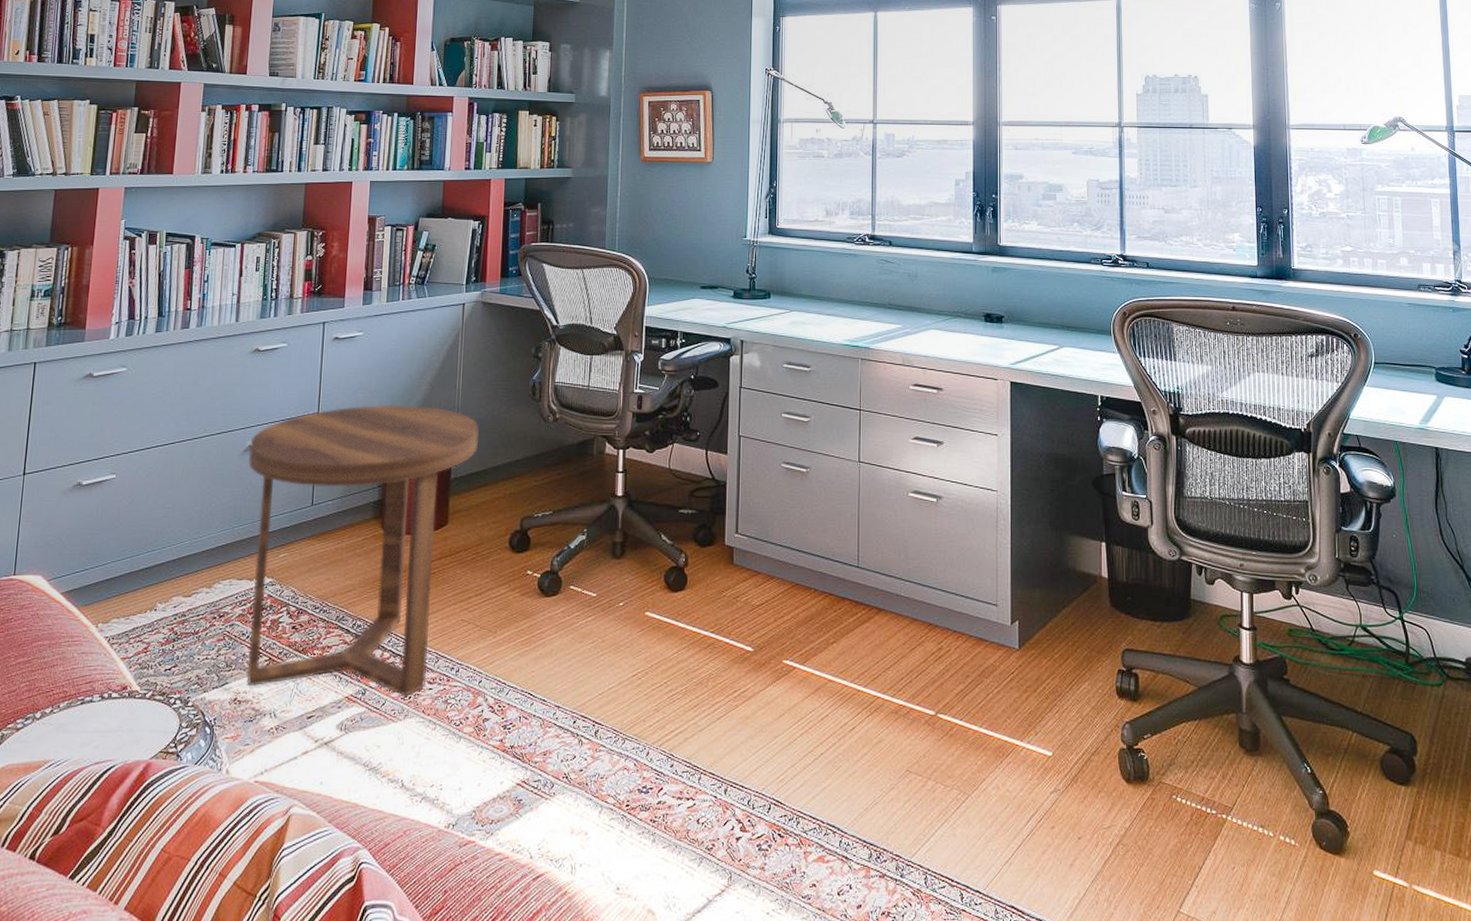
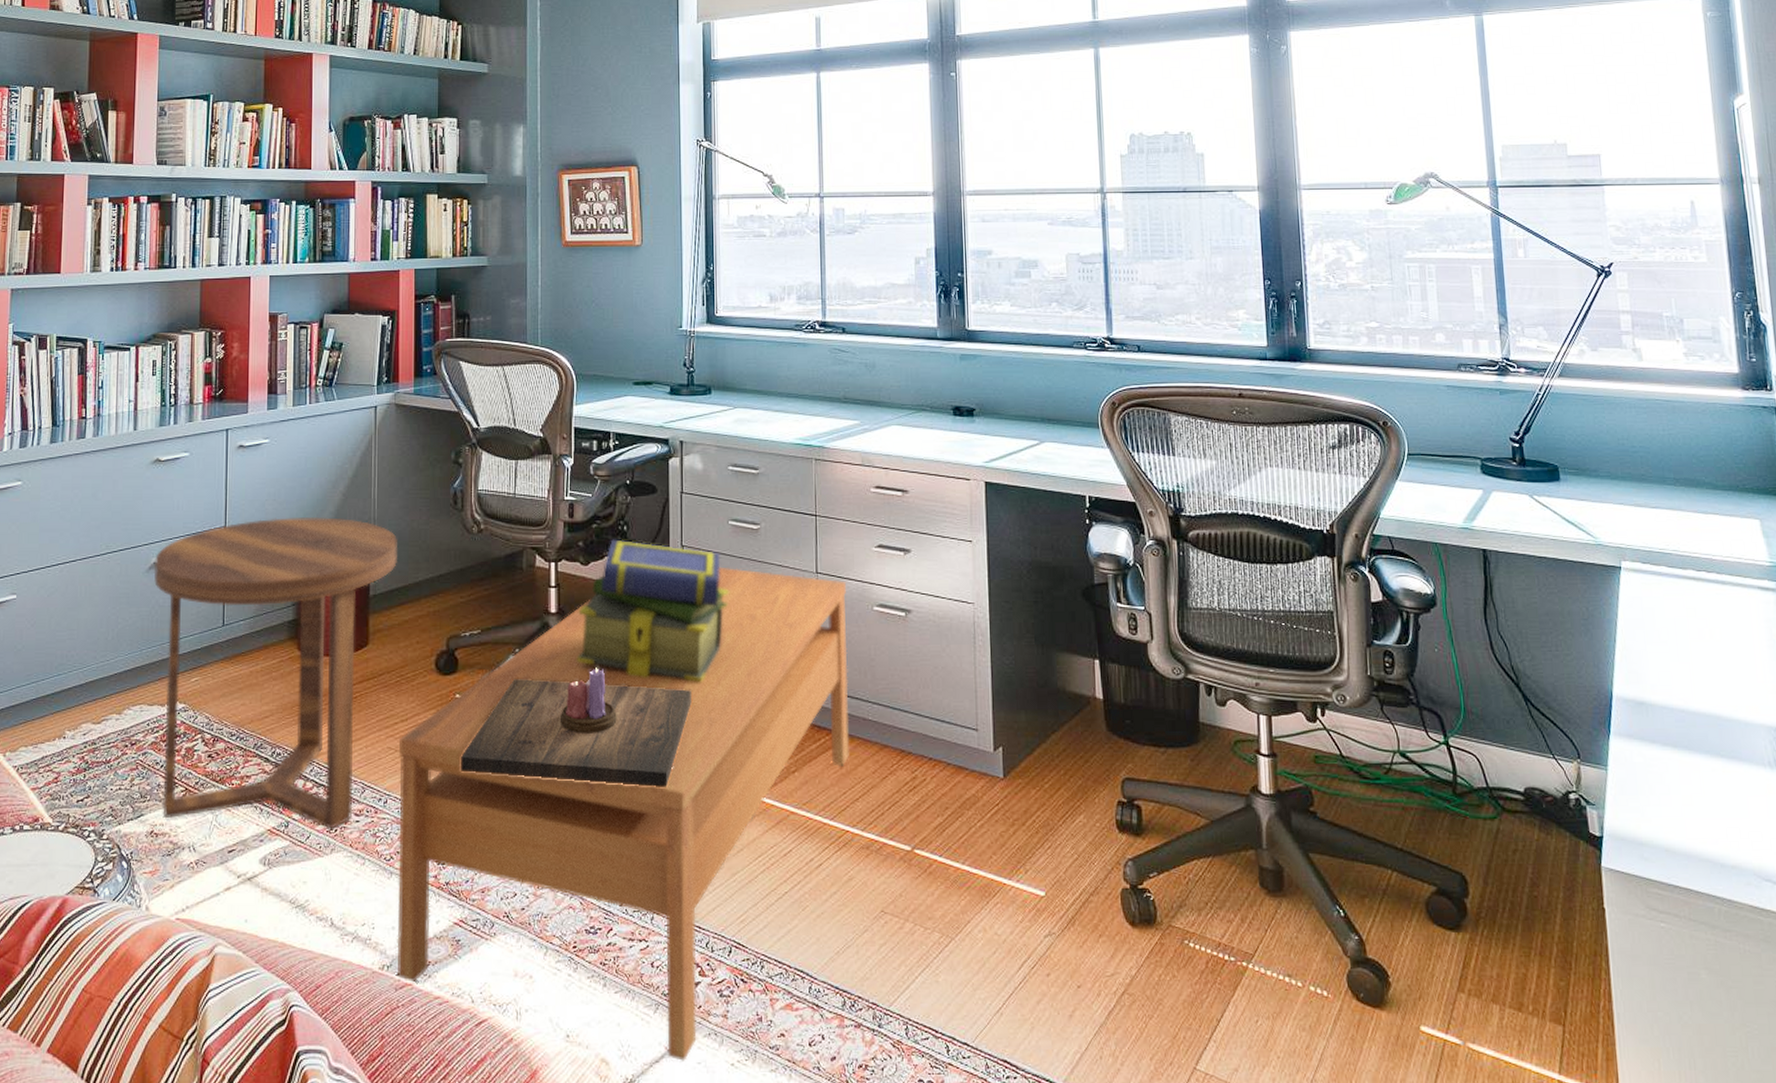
coffee table: none [462,455,886,911] -> present [397,566,849,1061]
candle: none [528,547,744,657] -> present [460,668,693,787]
stack of books: none [639,429,780,562] -> present [576,539,729,683]

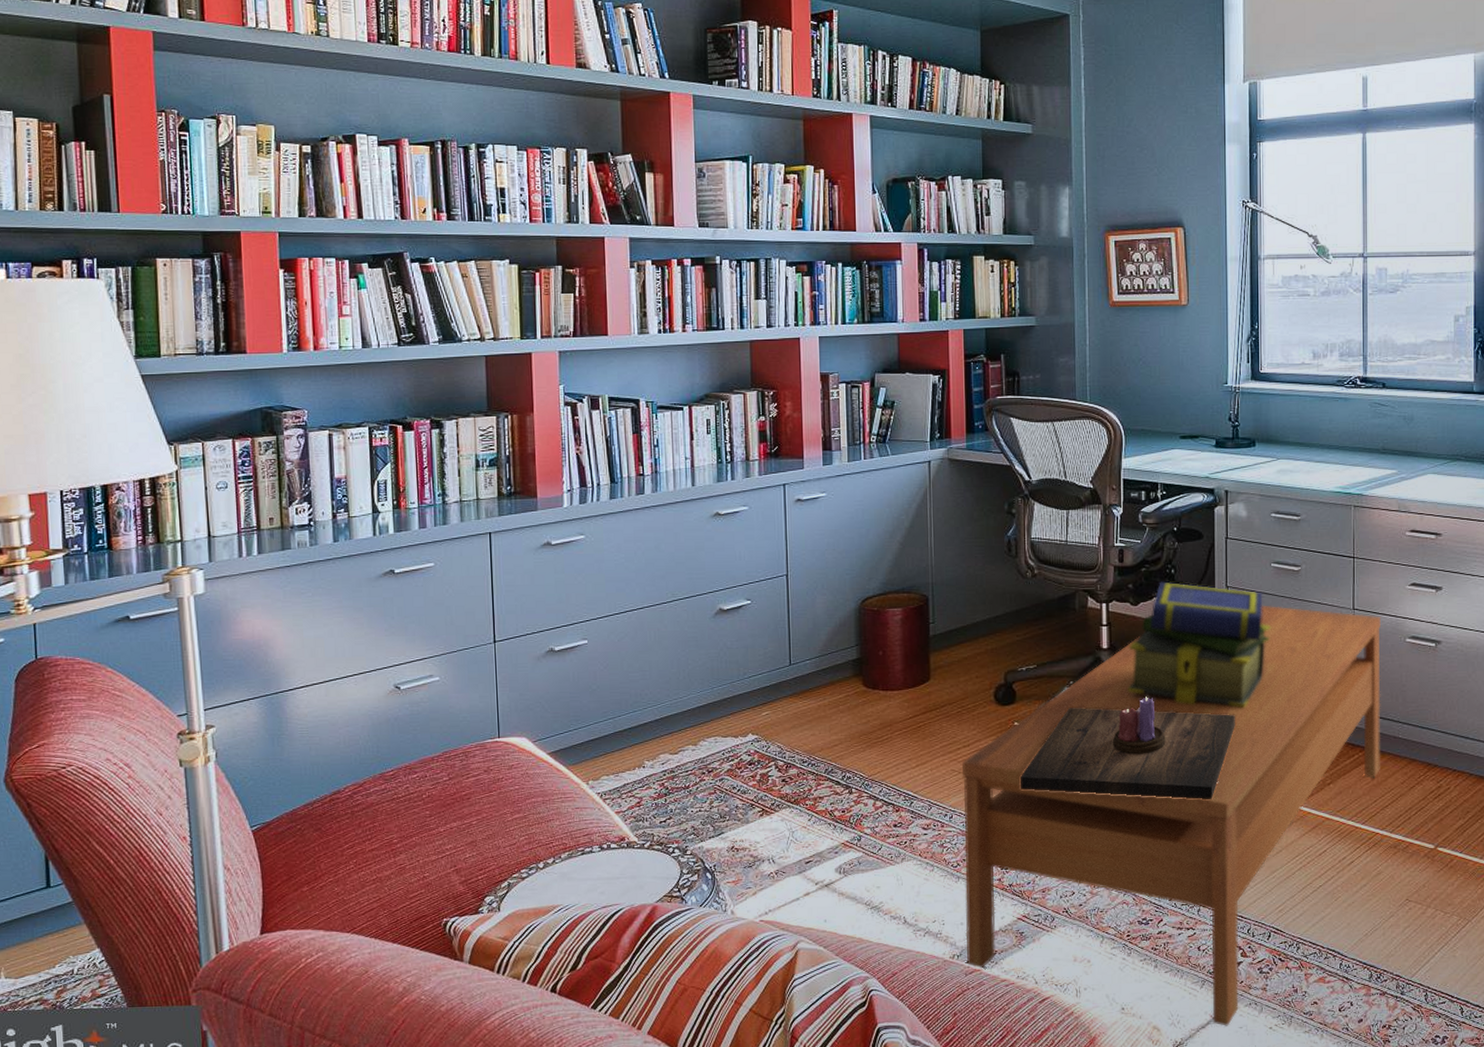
side table: present [153,517,397,829] -> none [720,565,955,842]

